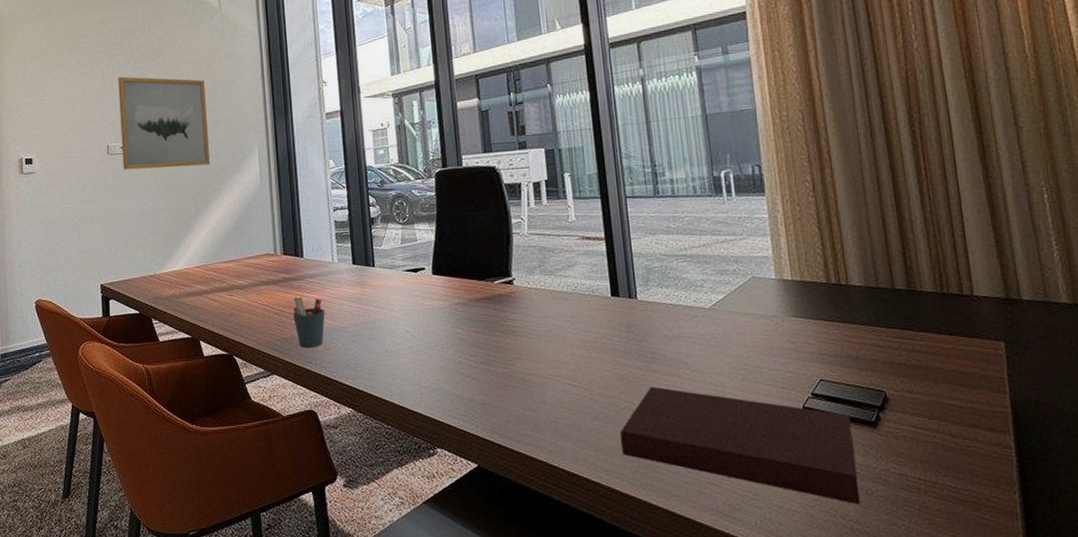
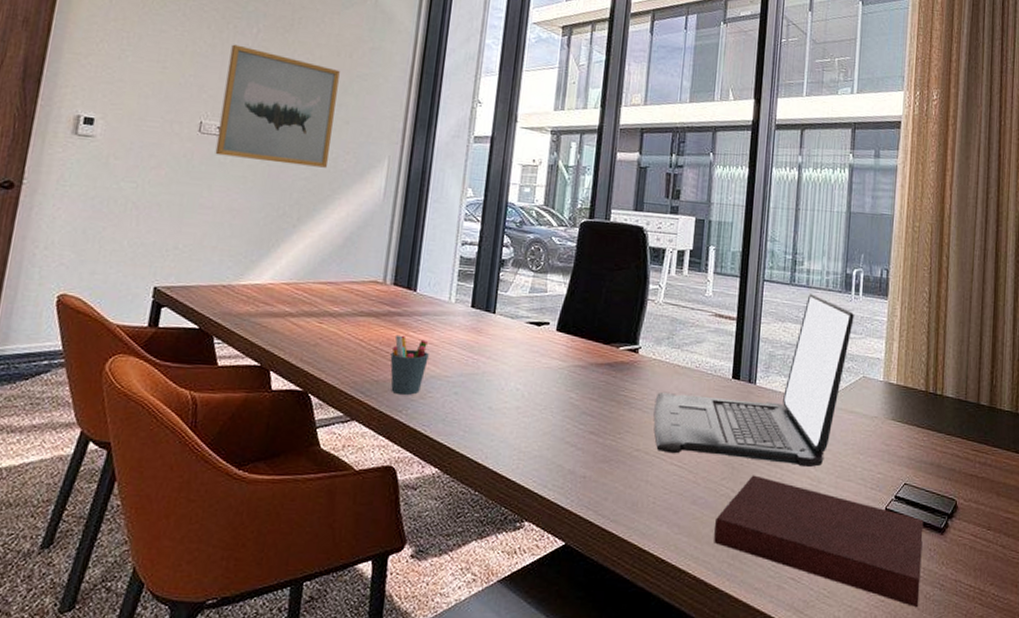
laptop: none [538,202,731,374] -> present [654,294,854,468]

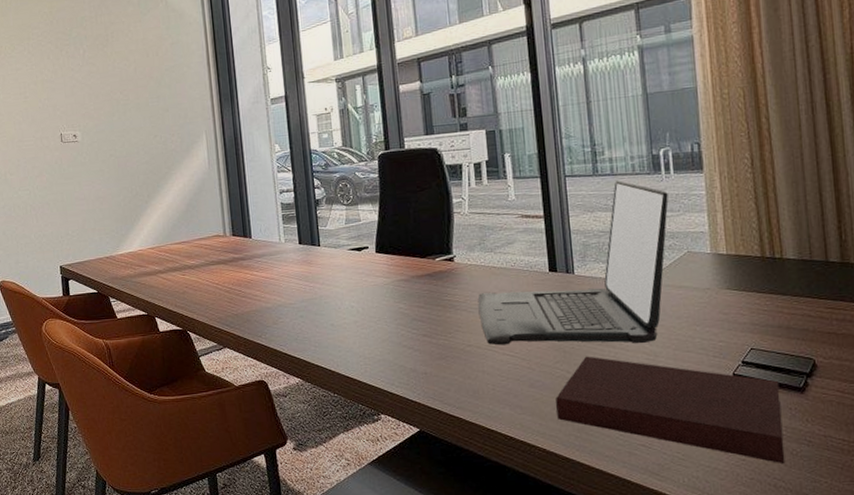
wall art: present [215,44,340,168] -> none [68,66,160,157]
pen holder: present [390,334,429,395] -> none [242,275,274,323]

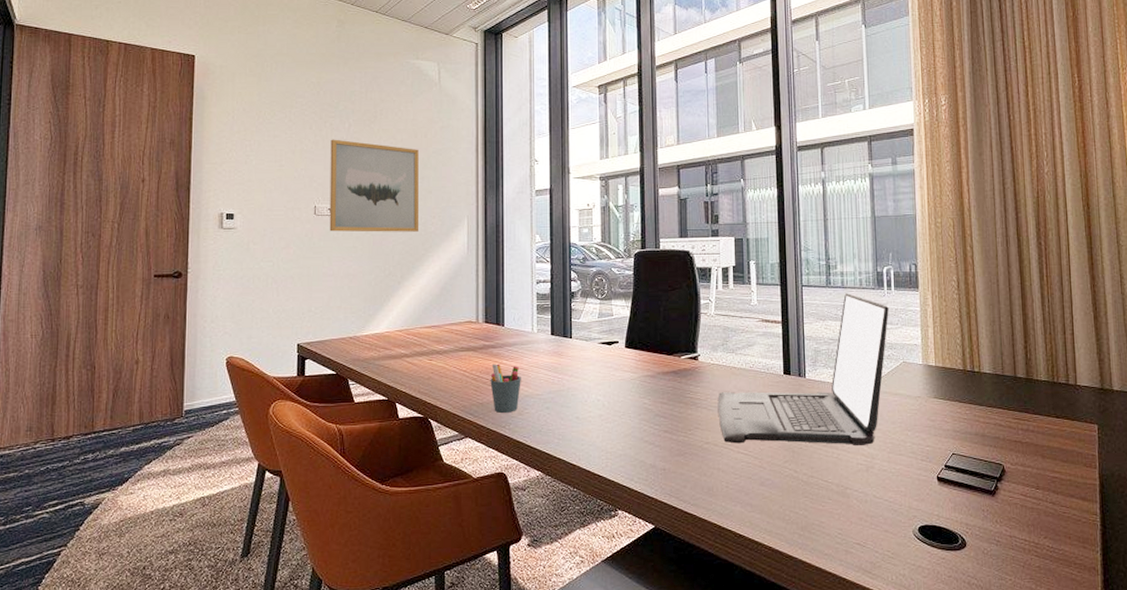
wall art: none [68,66,160,157] -> present [329,139,419,232]
pen holder: none [242,275,274,323] -> present [490,363,521,413]
notebook: present [556,356,785,464] -> none [783,456,978,563]

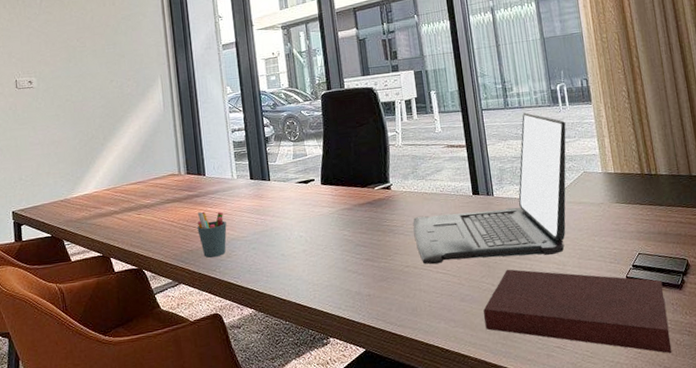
wall art: present [329,139,419,232] -> none [24,15,116,103]
notebook: none [783,456,978,563] -> present [483,269,672,354]

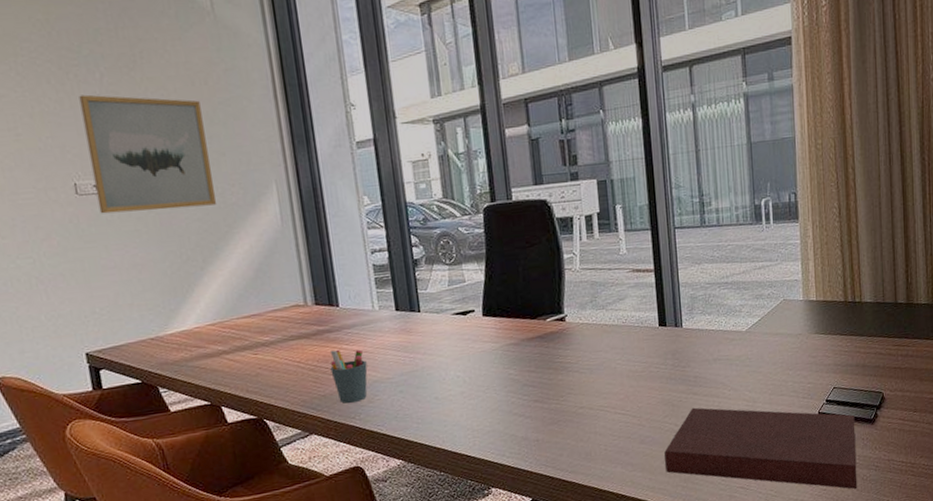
wall art: none [24,15,116,103] -> present [79,94,216,214]
laptop: present [413,112,566,265] -> none [590,231,768,405]

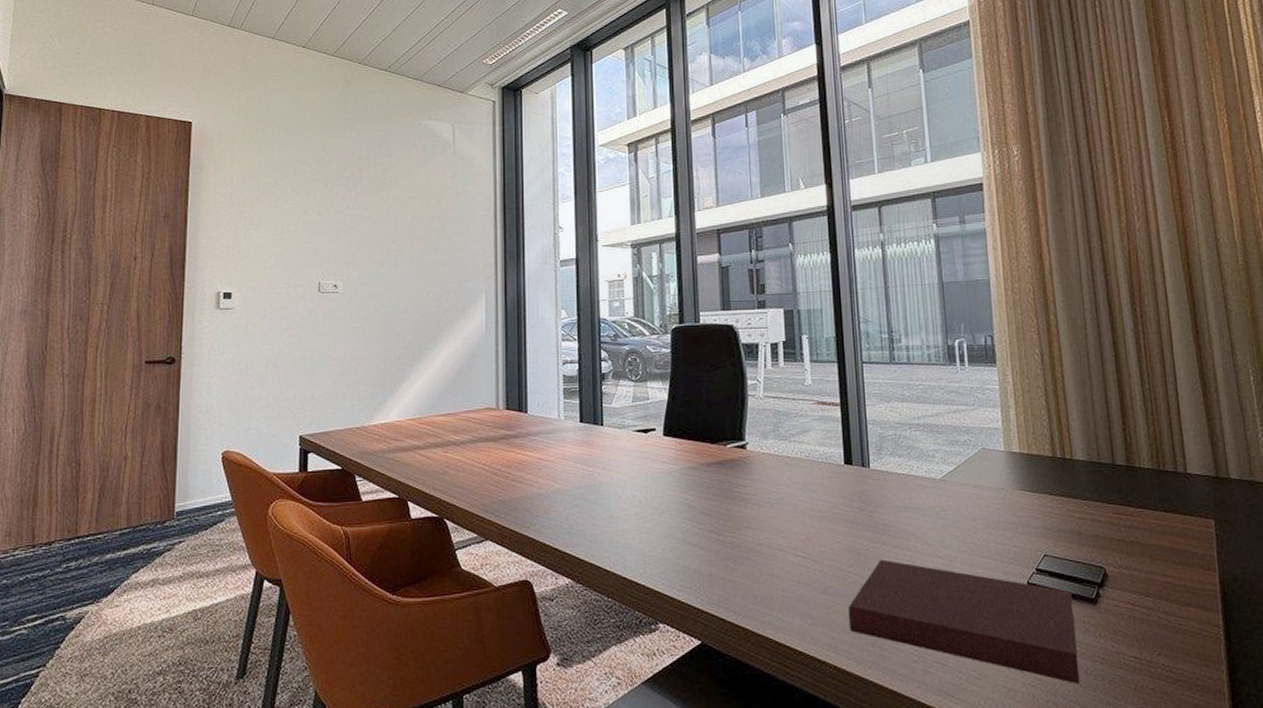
wall art: present [79,94,216,214] -> none [335,209,432,311]
pen holder: present [330,349,368,404] -> none [512,455,547,511]

